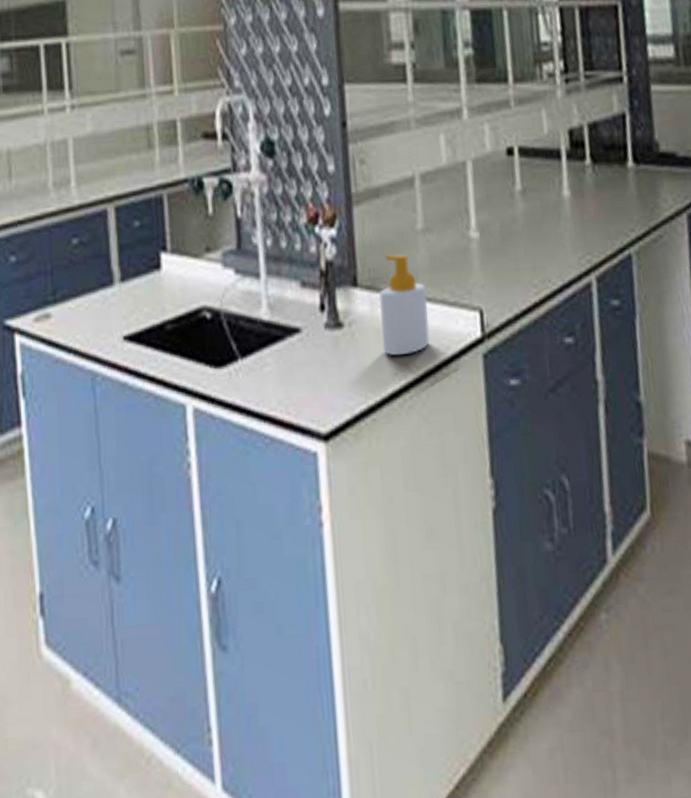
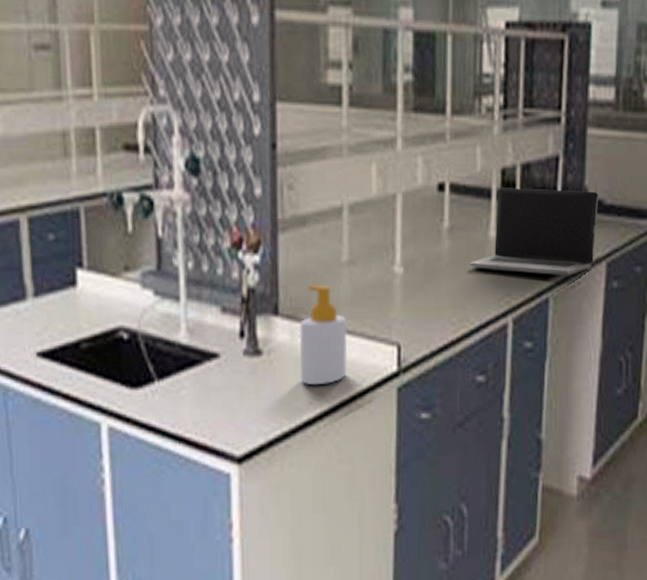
laptop computer: none [545,144,674,231] -> present [469,188,599,276]

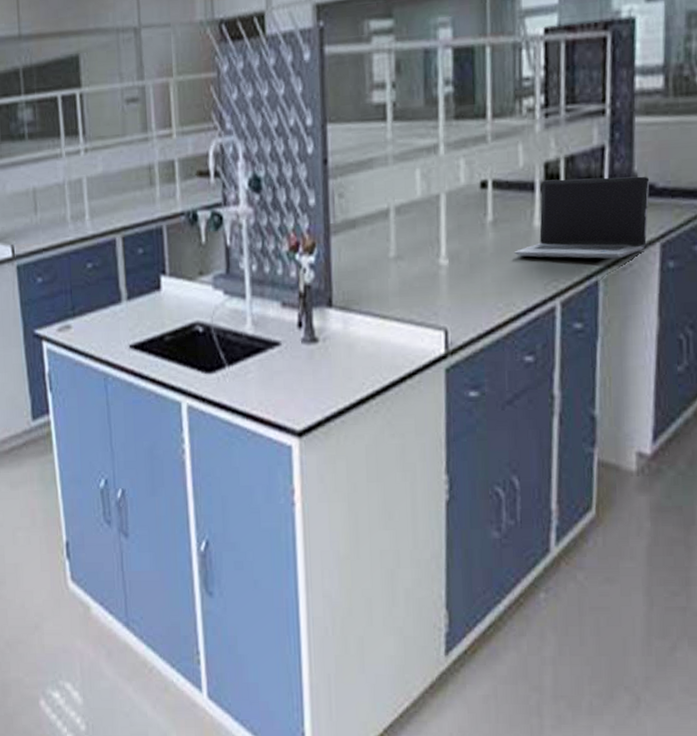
soap bottle: present [299,285,348,386] -> none [351,279,397,368]

